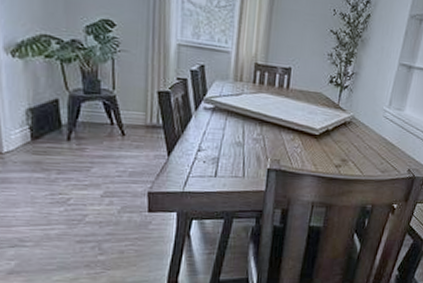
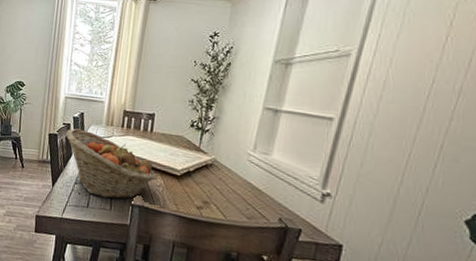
fruit basket: none [181,84,294,165] -> present [66,128,156,200]

